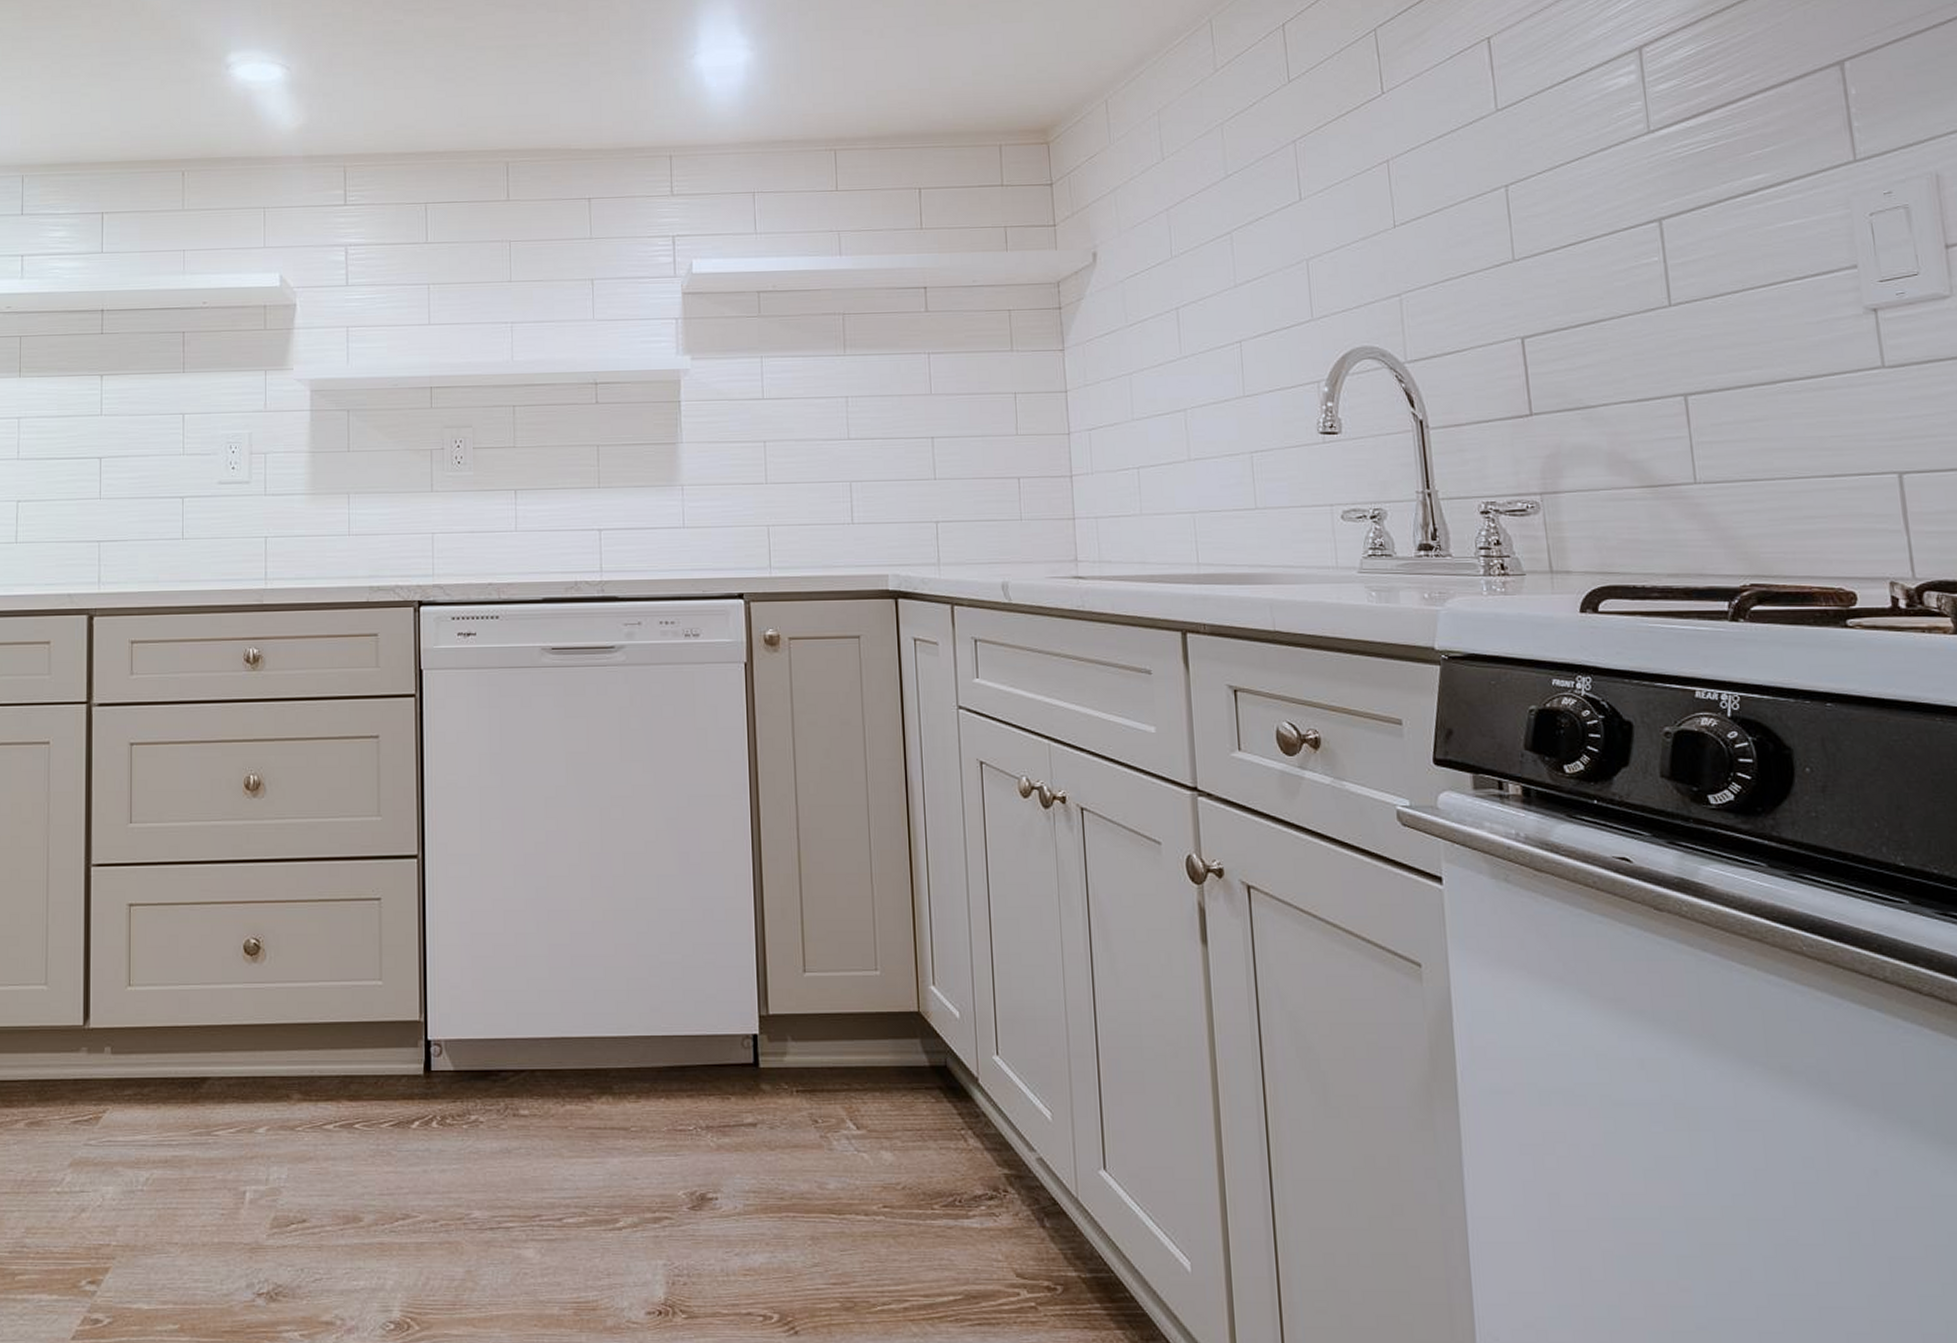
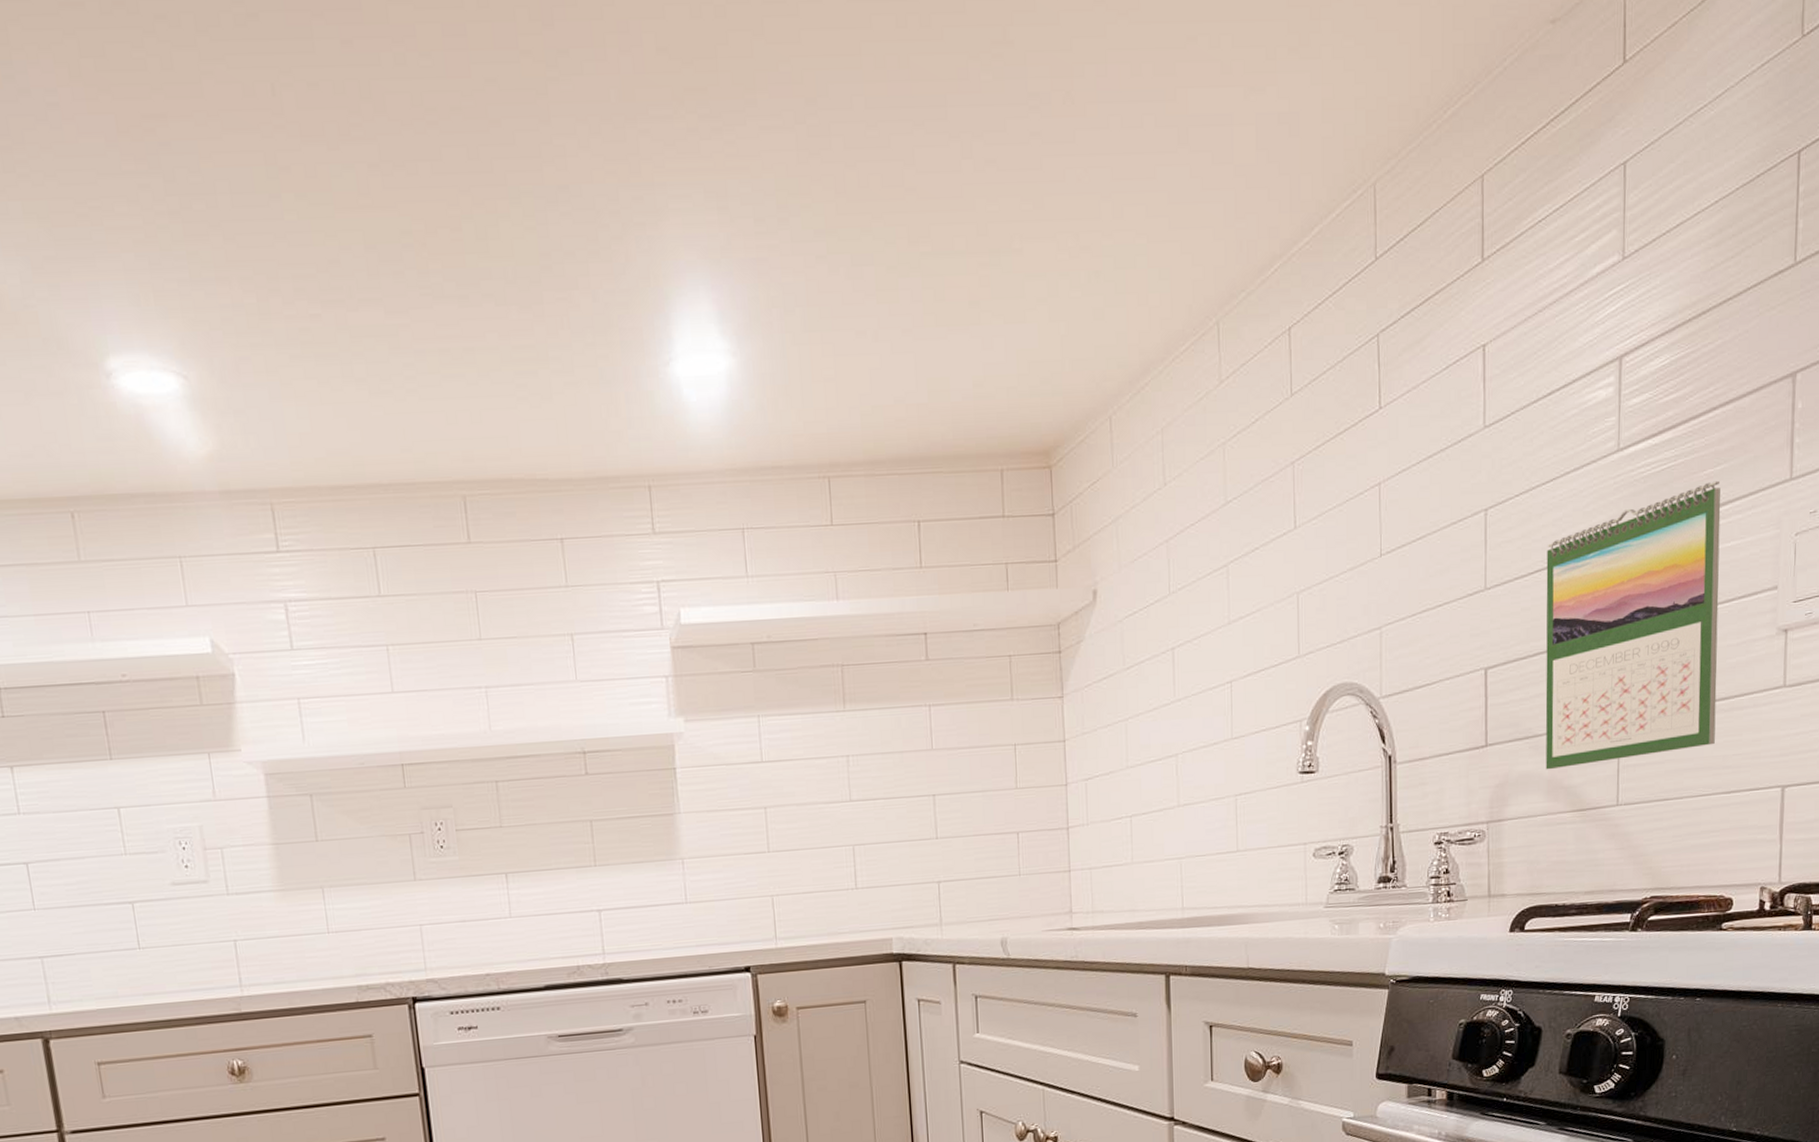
calendar: none [1579,161,1806,443] -> present [1545,480,1721,770]

